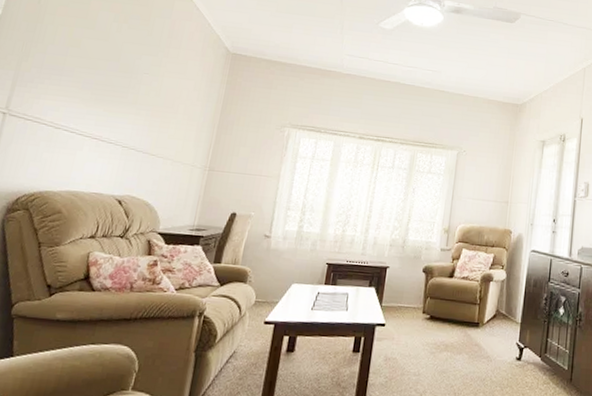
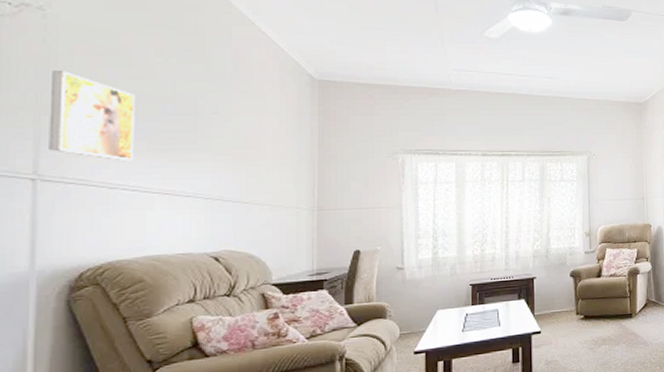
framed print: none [20,26,91,107] -> present [49,71,135,162]

